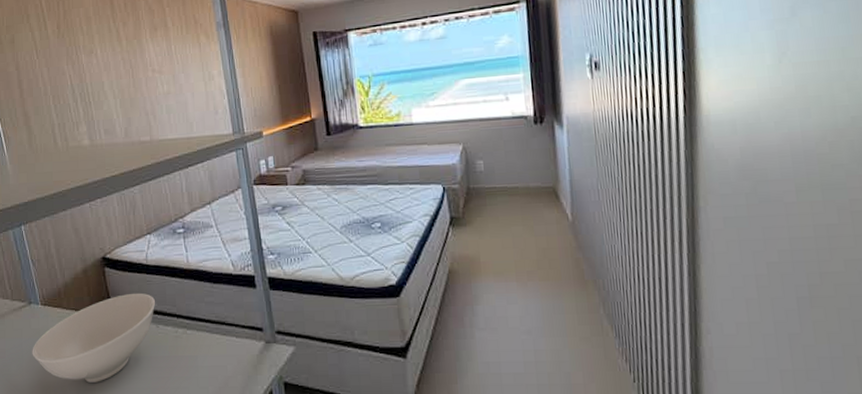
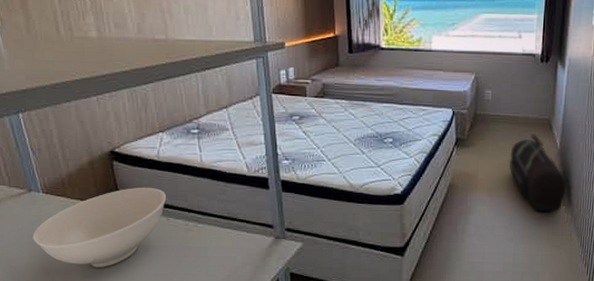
duffel bag: none [514,205,588,298] -> present [509,134,567,213]

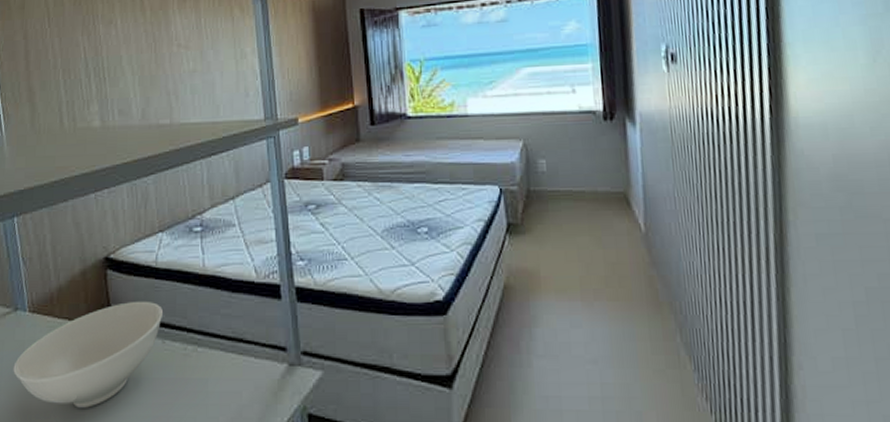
duffel bag: present [509,134,567,213] -> none [579,212,663,322]

